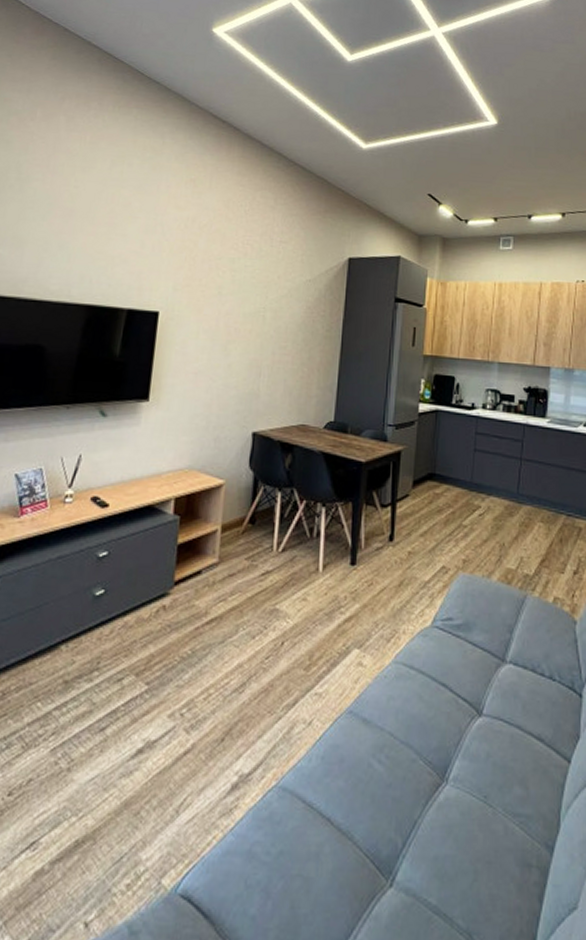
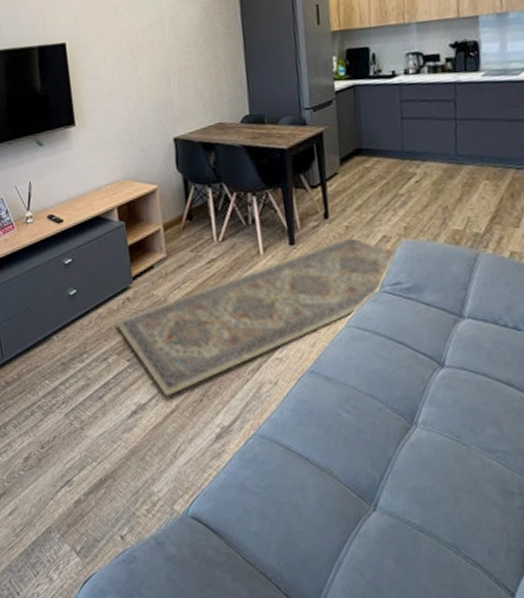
rug: none [142,564,453,733] -> present [116,238,397,397]

